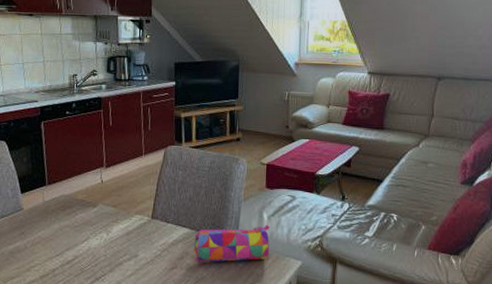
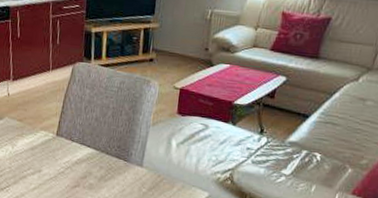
pencil case: present [193,224,270,263] -> none [97,151,178,187]

